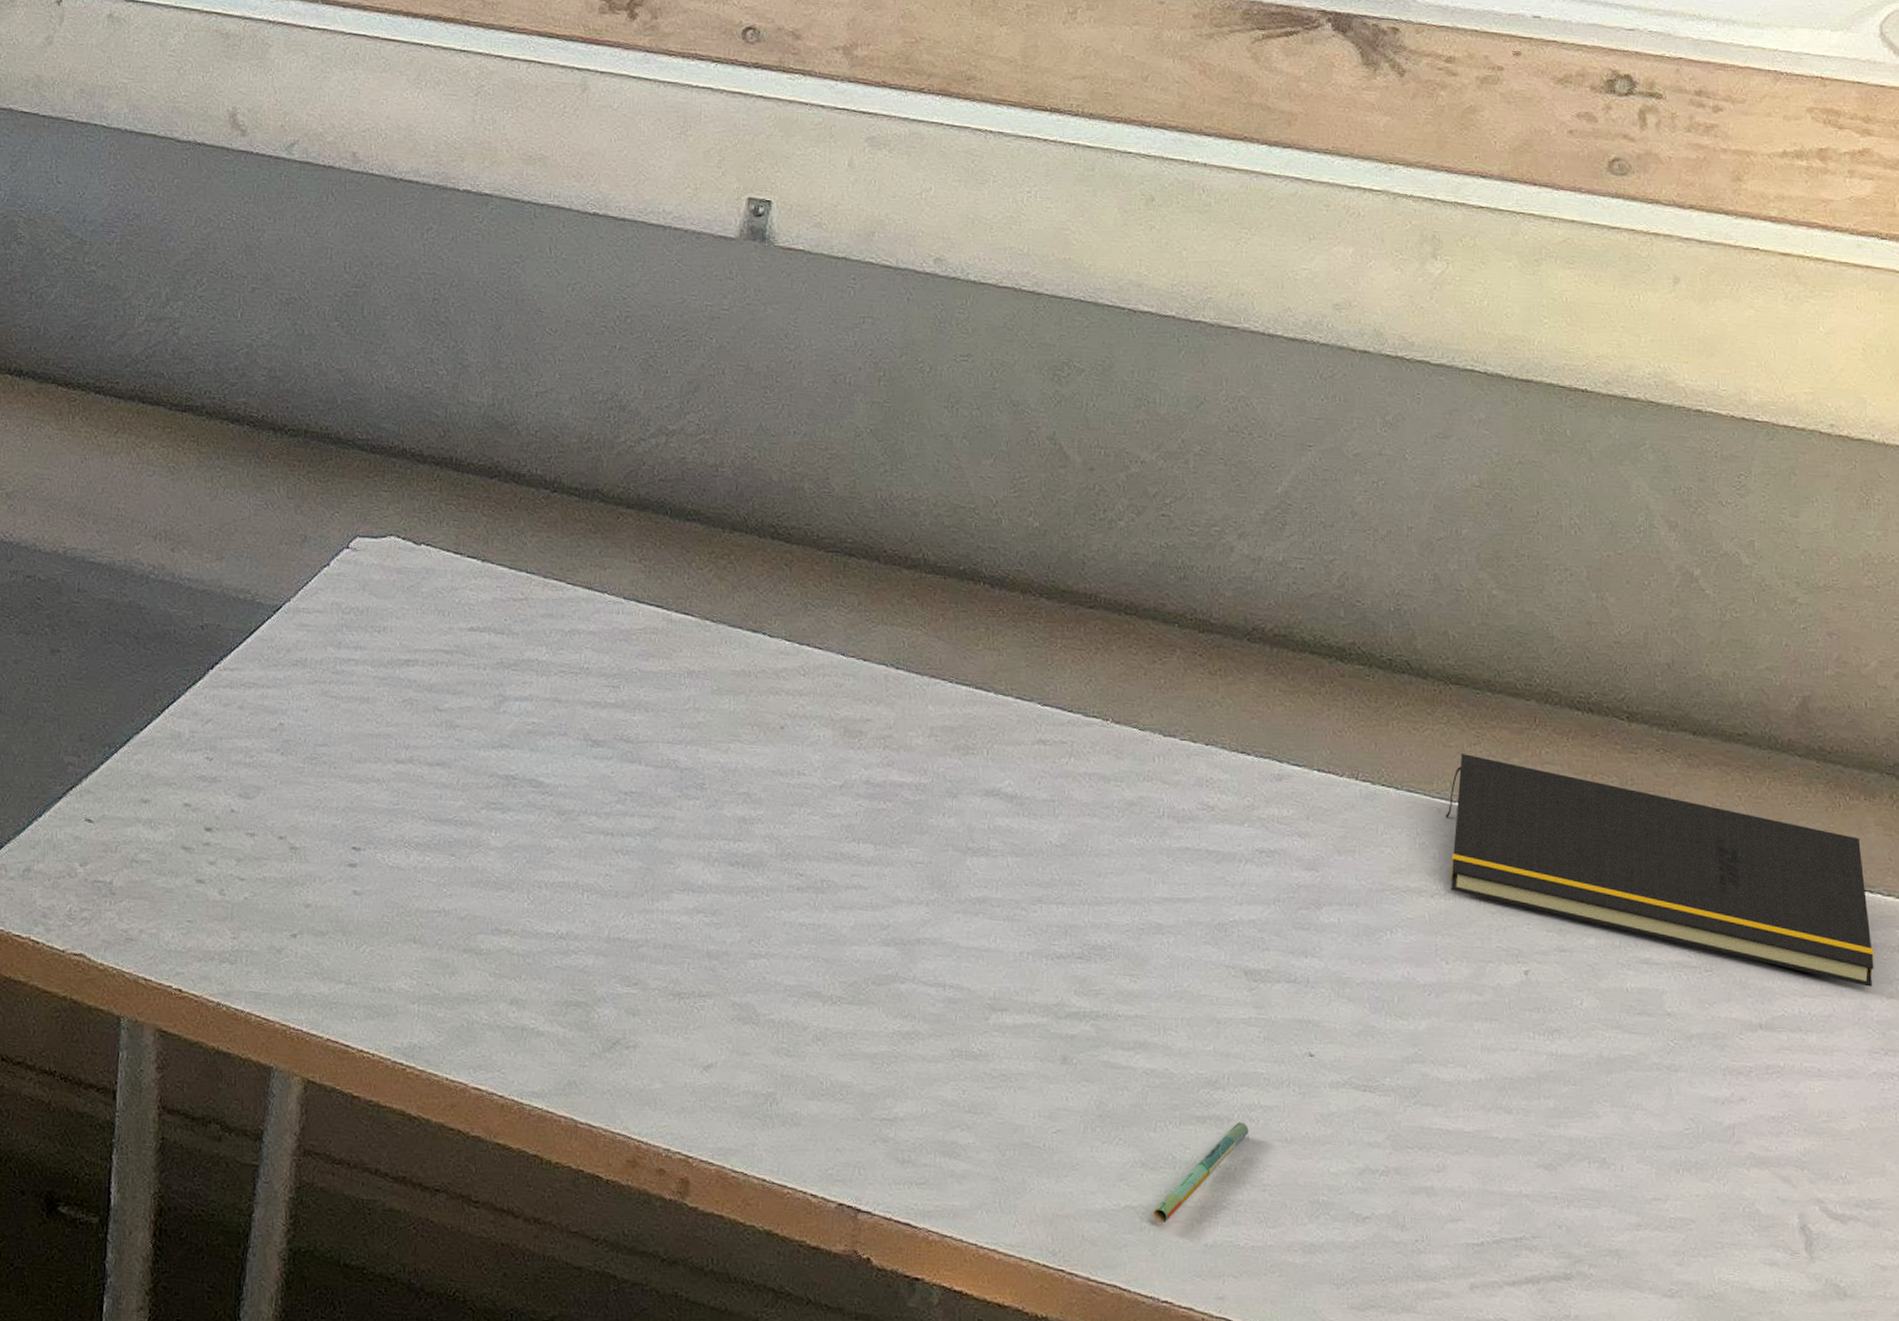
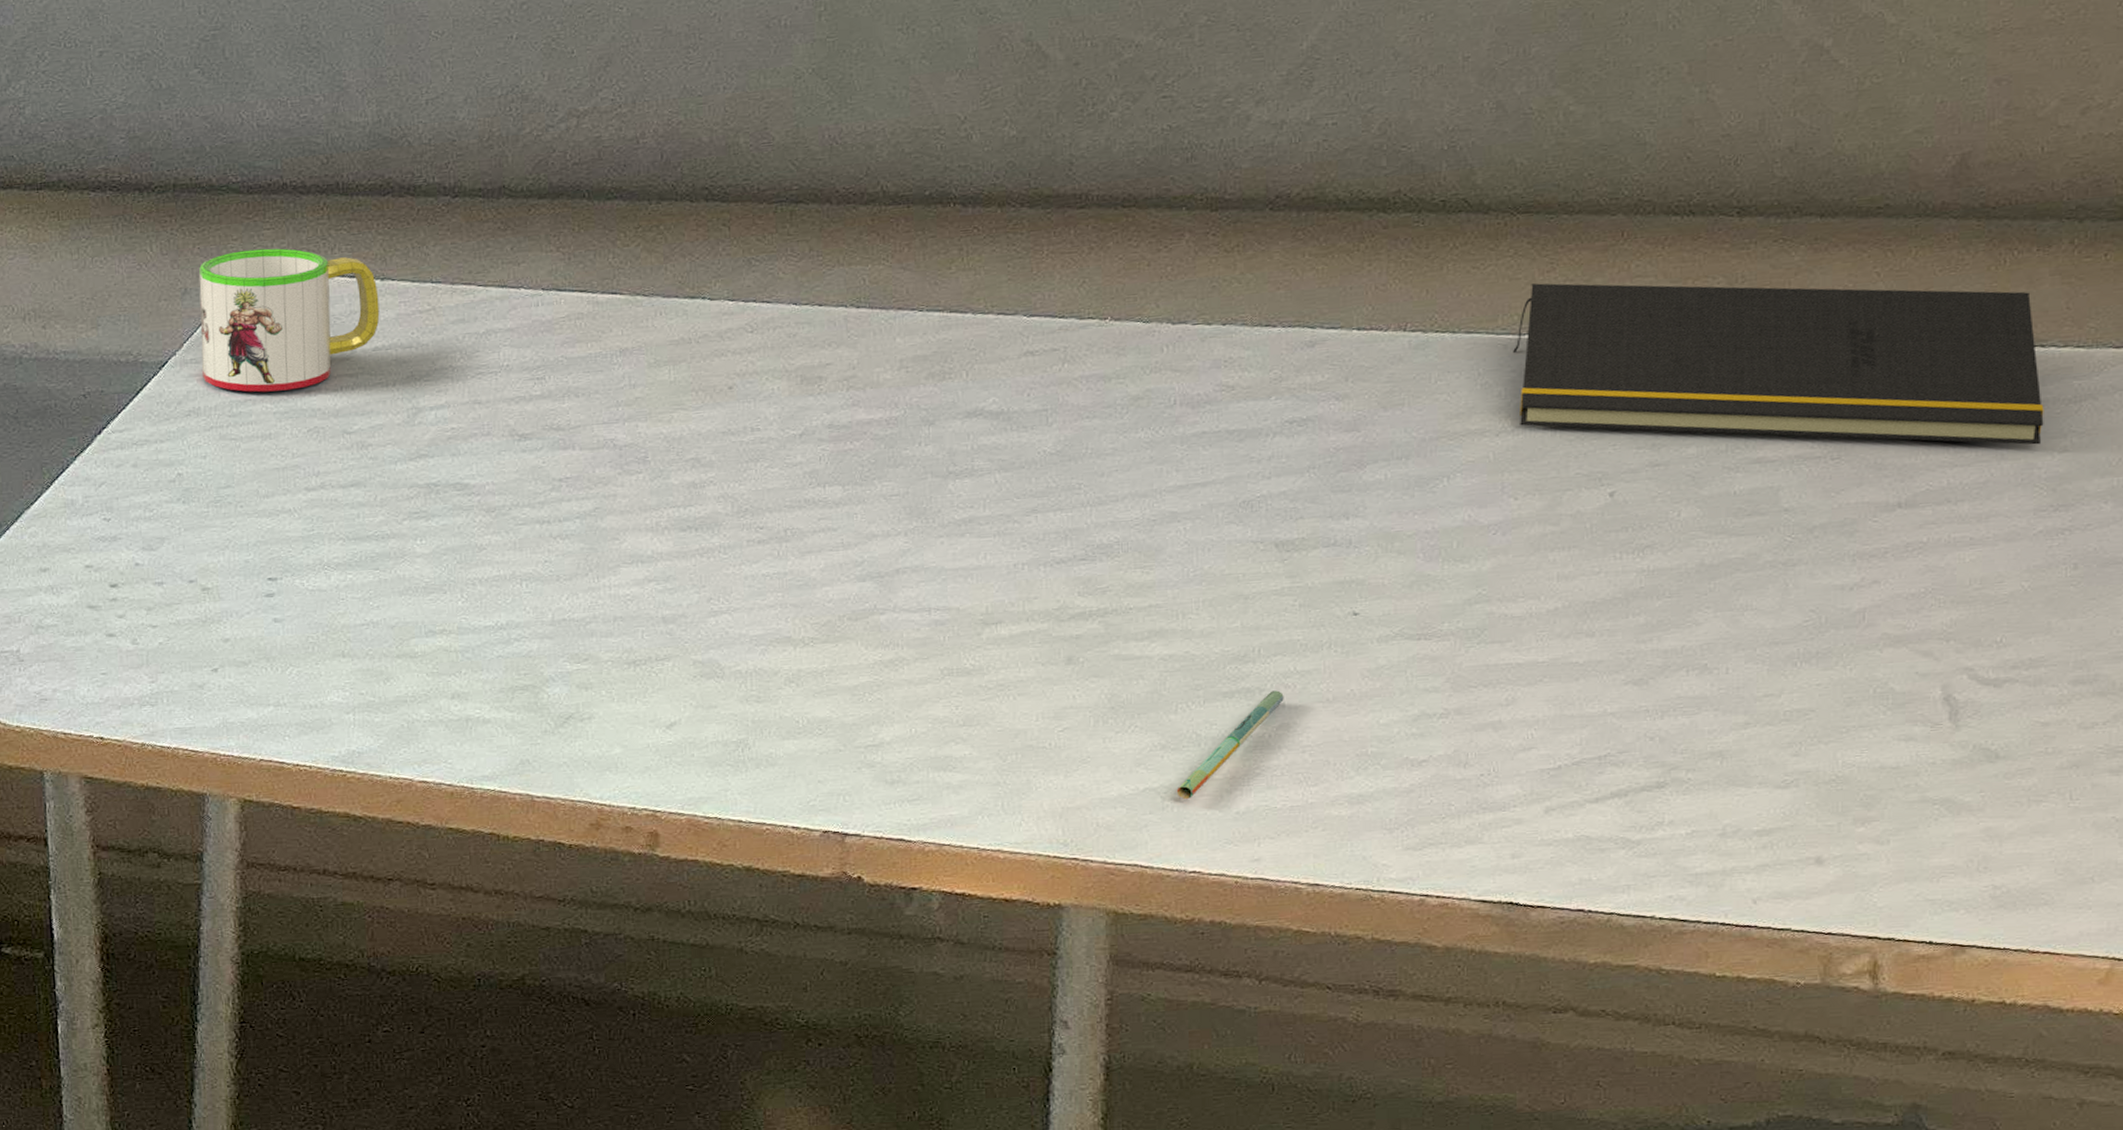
mug: none [313,507,479,657] -> present [199,248,380,392]

